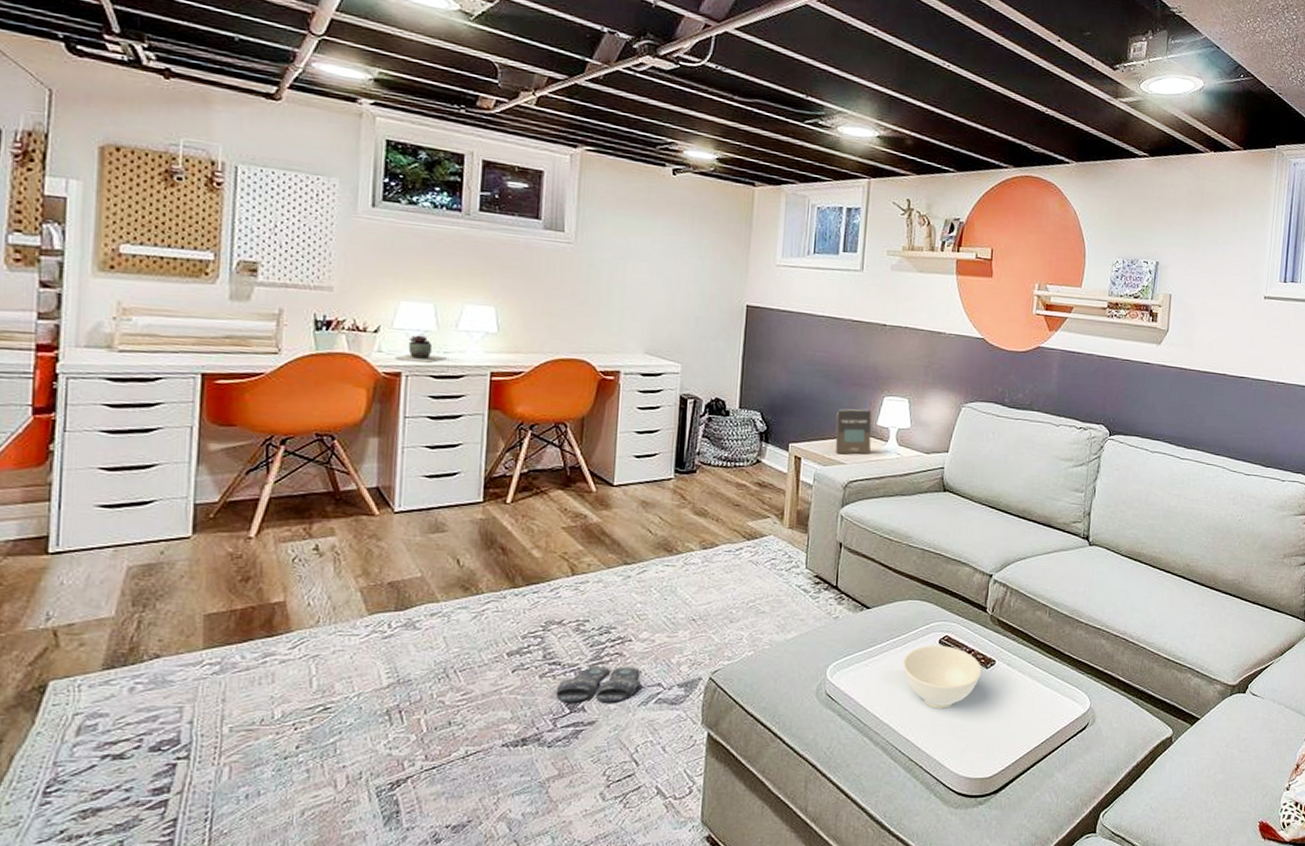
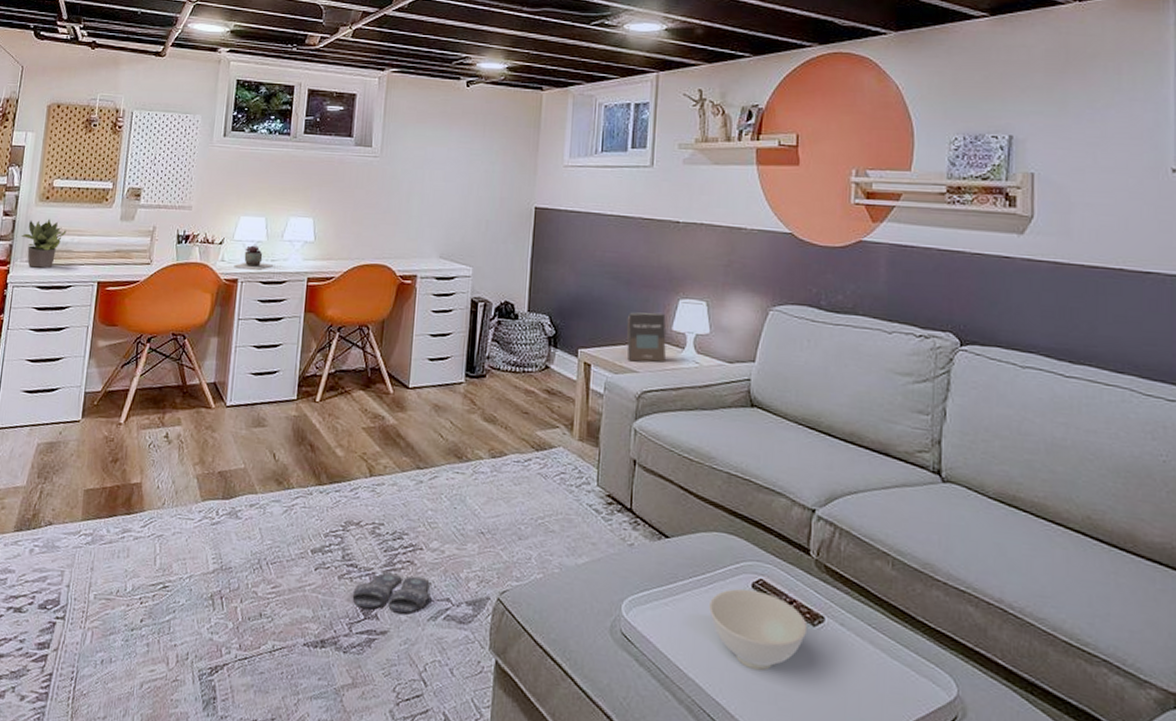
potted plant: none [73,293,147,356] -> present [21,218,67,268]

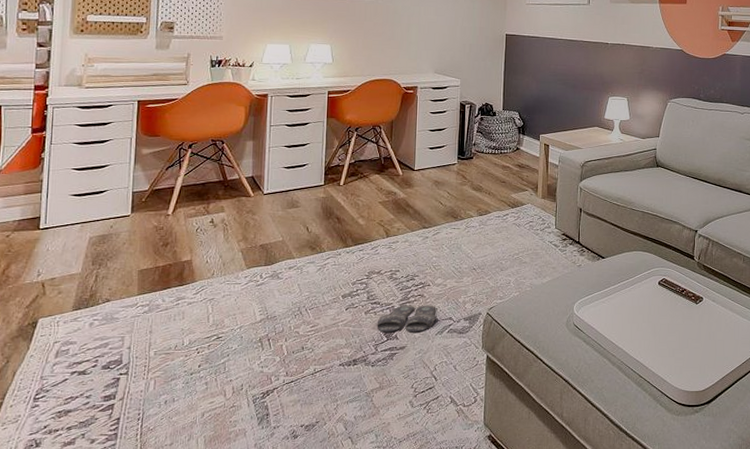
potted plant: present [21,218,67,268] -> none [57,48,104,91]
succulent plant: present [234,245,273,271] -> none [264,67,298,87]
books: present [626,312,666,363] -> none [573,107,601,142]
bowl: present [709,588,808,672] -> none [631,286,693,337]

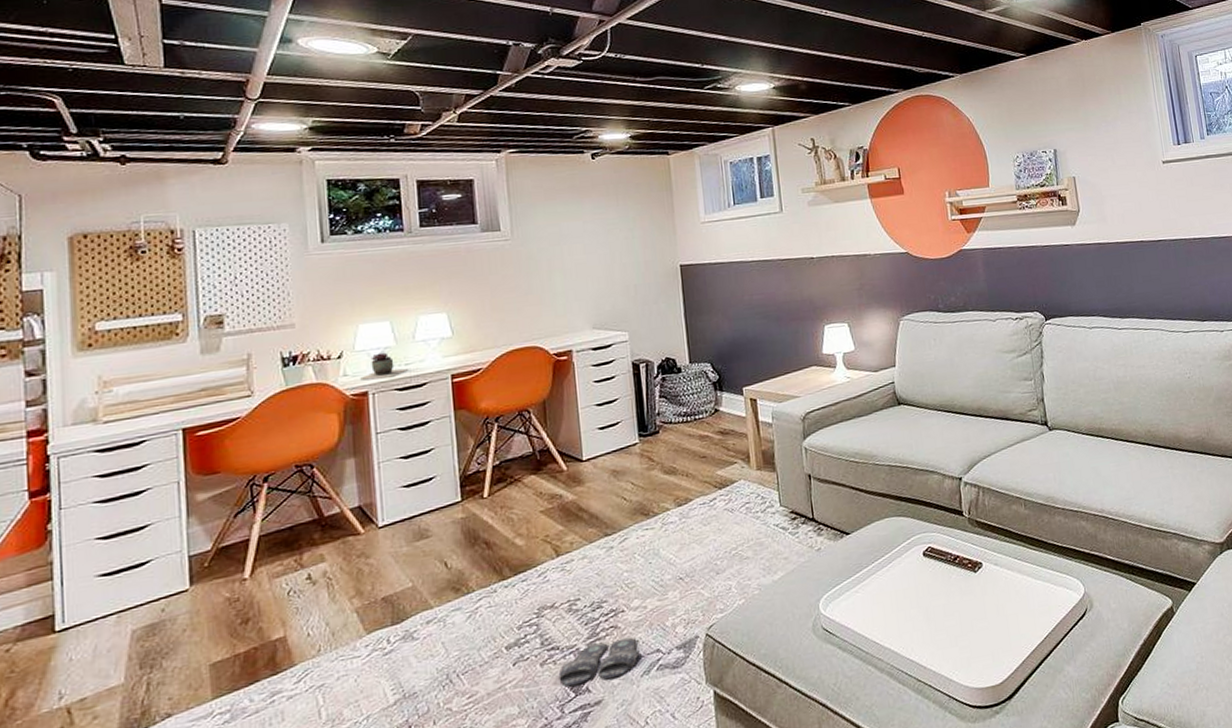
succulent plant: none [264,67,298,87] -> present [360,352,408,381]

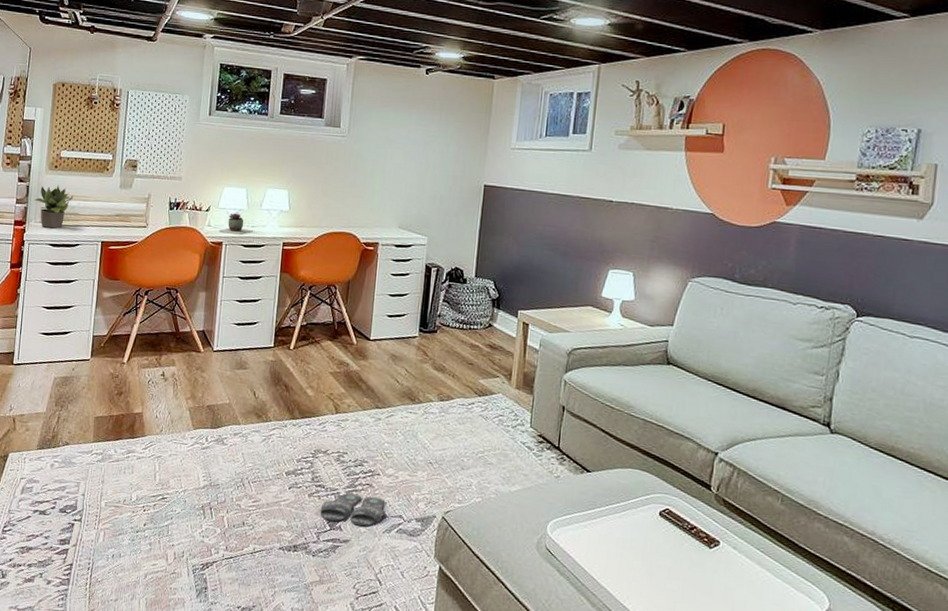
potted plant: none [58,368,126,430] -> present [34,185,74,229]

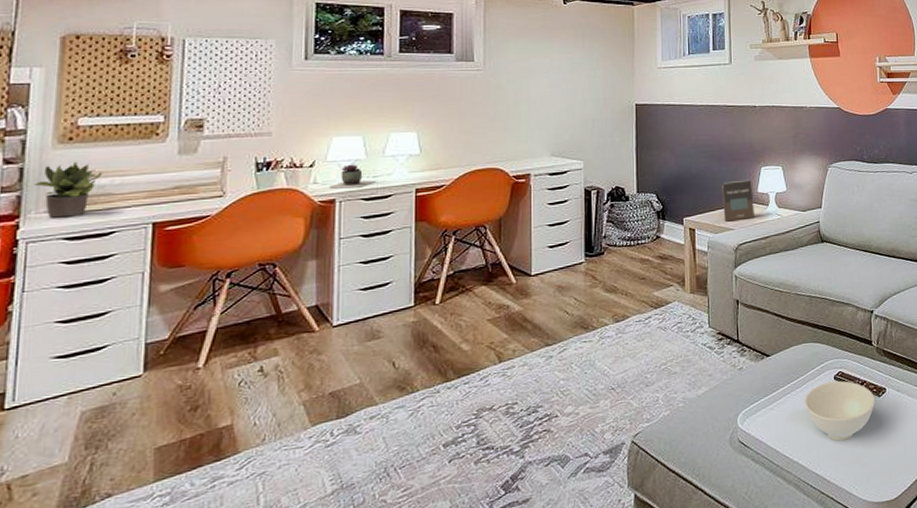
slippers: present [320,492,387,527] -> none [491,440,570,485]
books: none [560,280,597,324] -> present [721,179,754,222]
bowl: none [622,516,705,583] -> present [804,381,876,442]

